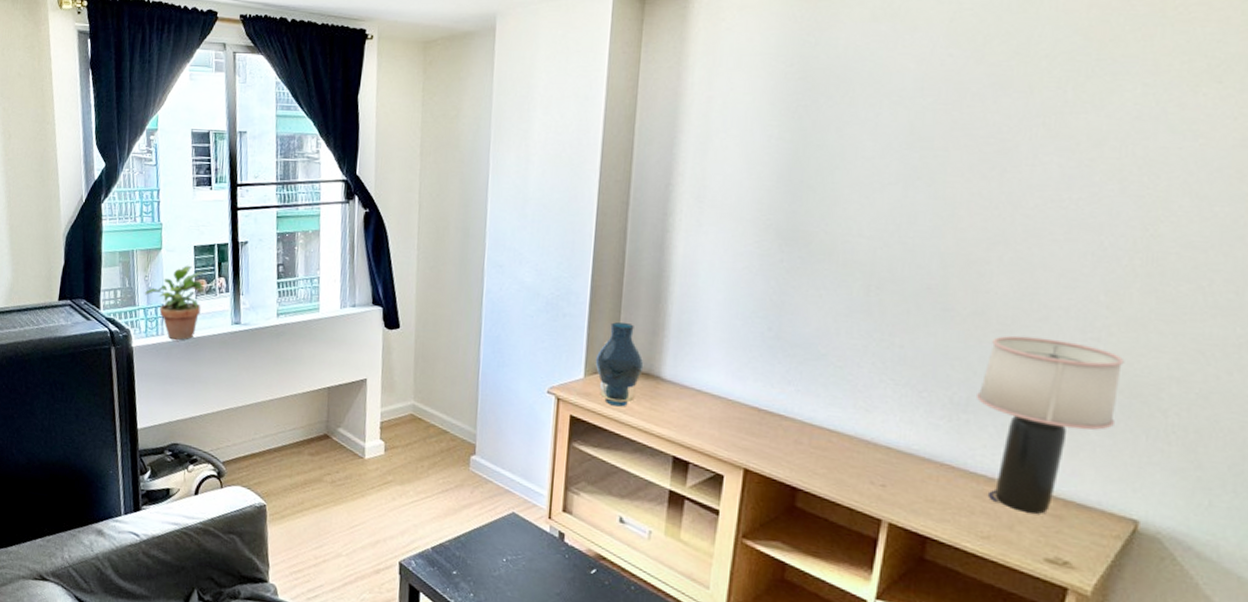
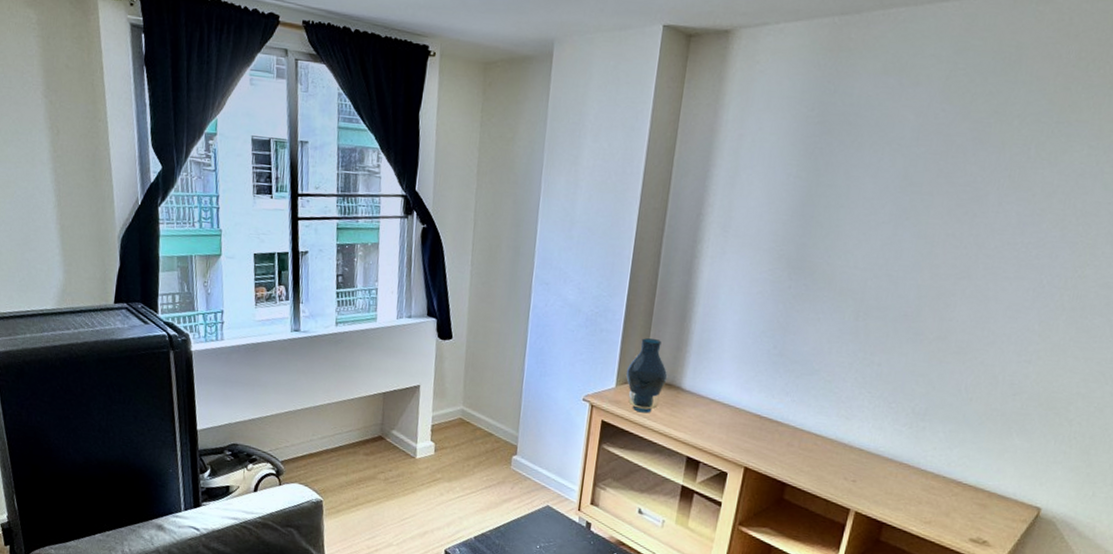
potted plant: present [144,265,205,340] -> none [203,272,265,346]
table lamp: present [977,335,1125,514] -> none [933,357,1047,503]

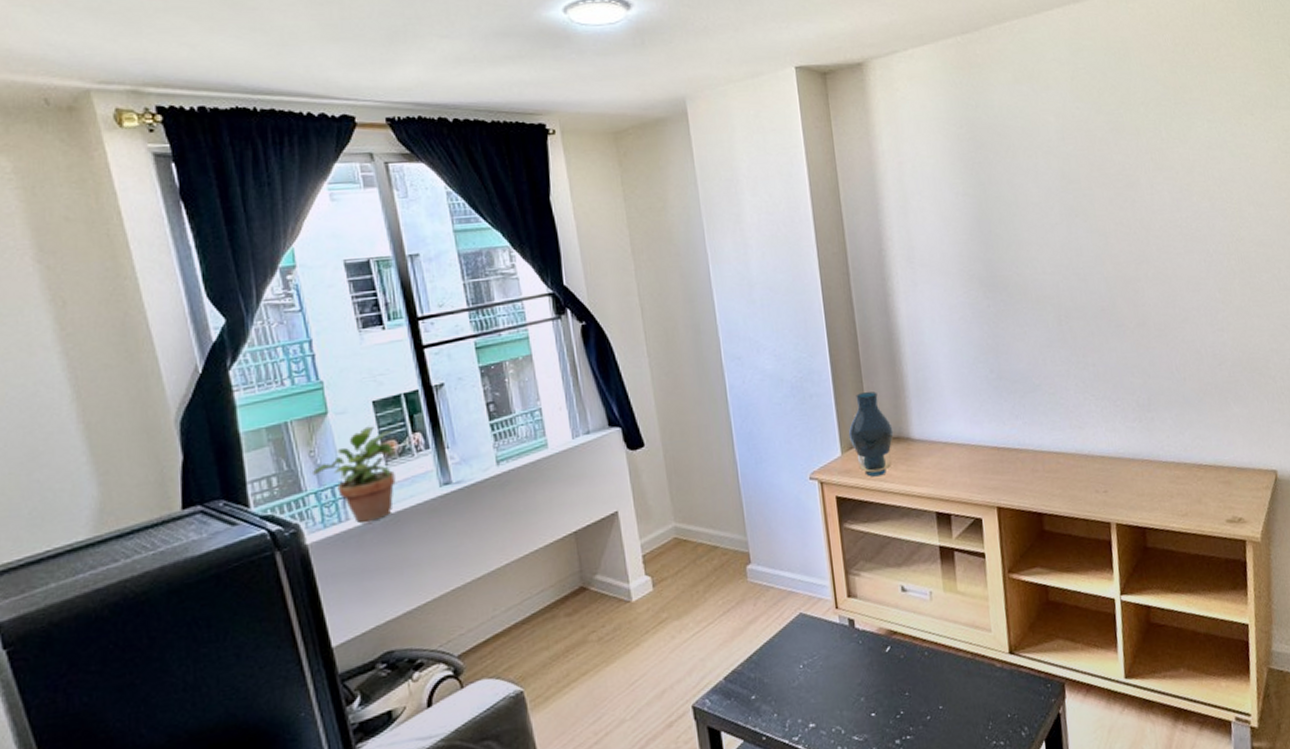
potted plant: none [203,272,265,346] -> present [311,426,396,523]

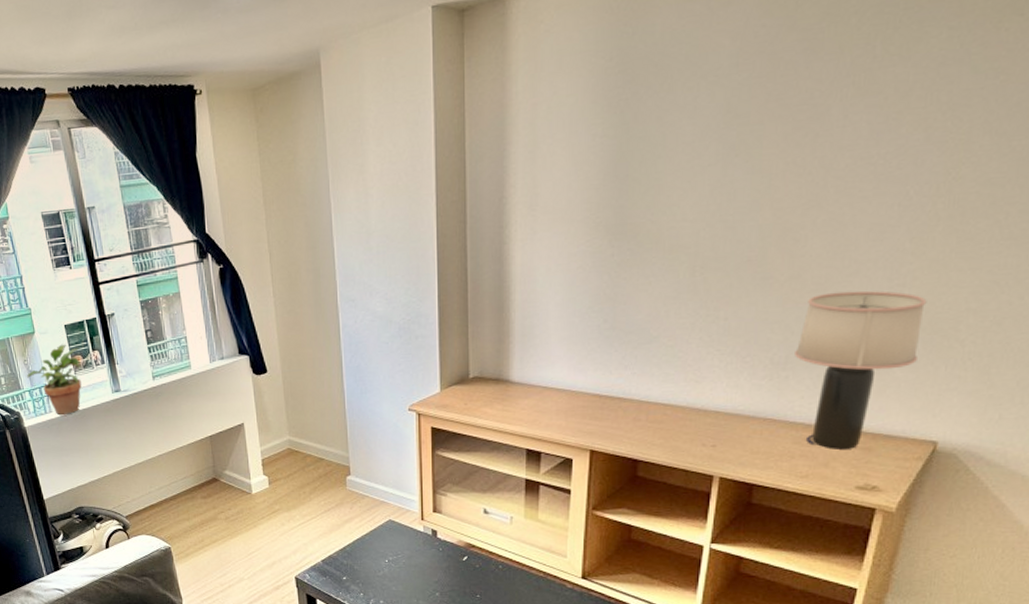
vase: present [848,391,894,477] -> none [449,335,493,413]
table lamp: none [1154,335,1246,485] -> present [795,290,927,449]

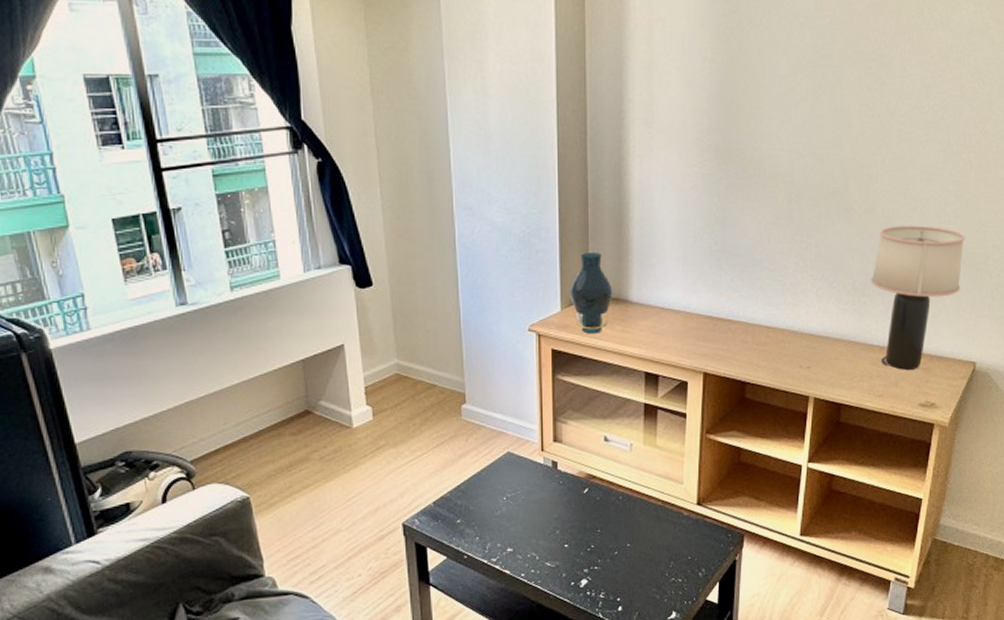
potted plant: present [26,344,82,415] -> none [54,243,134,333]
vase: none [449,335,493,413] -> present [569,251,613,334]

